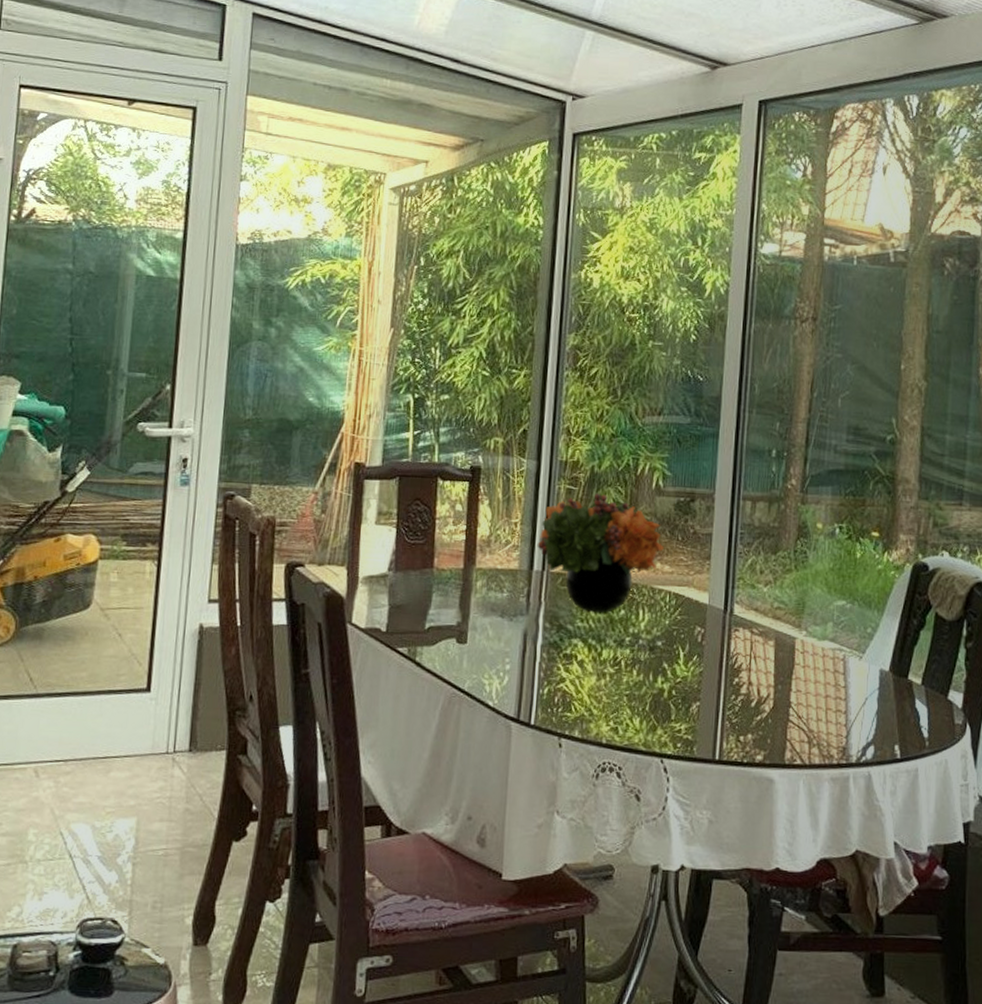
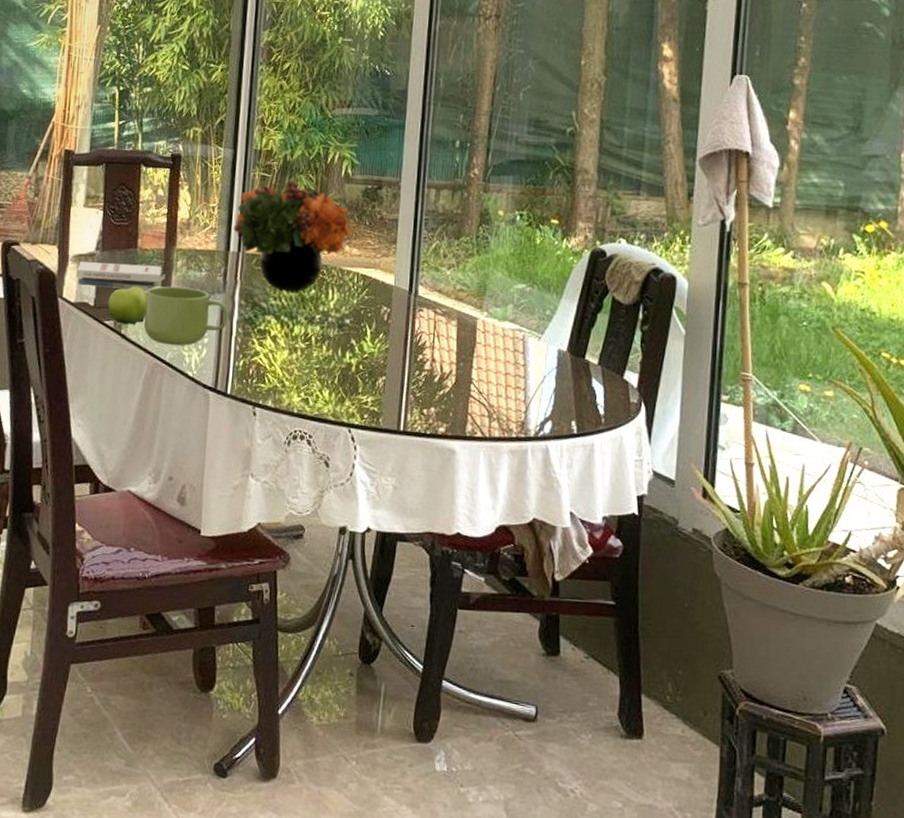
books: none [367,583,464,615] -> present [76,261,166,292]
fruit: none [401,607,444,651] -> present [107,284,147,325]
cup: none [441,608,532,673] -> present [144,286,229,346]

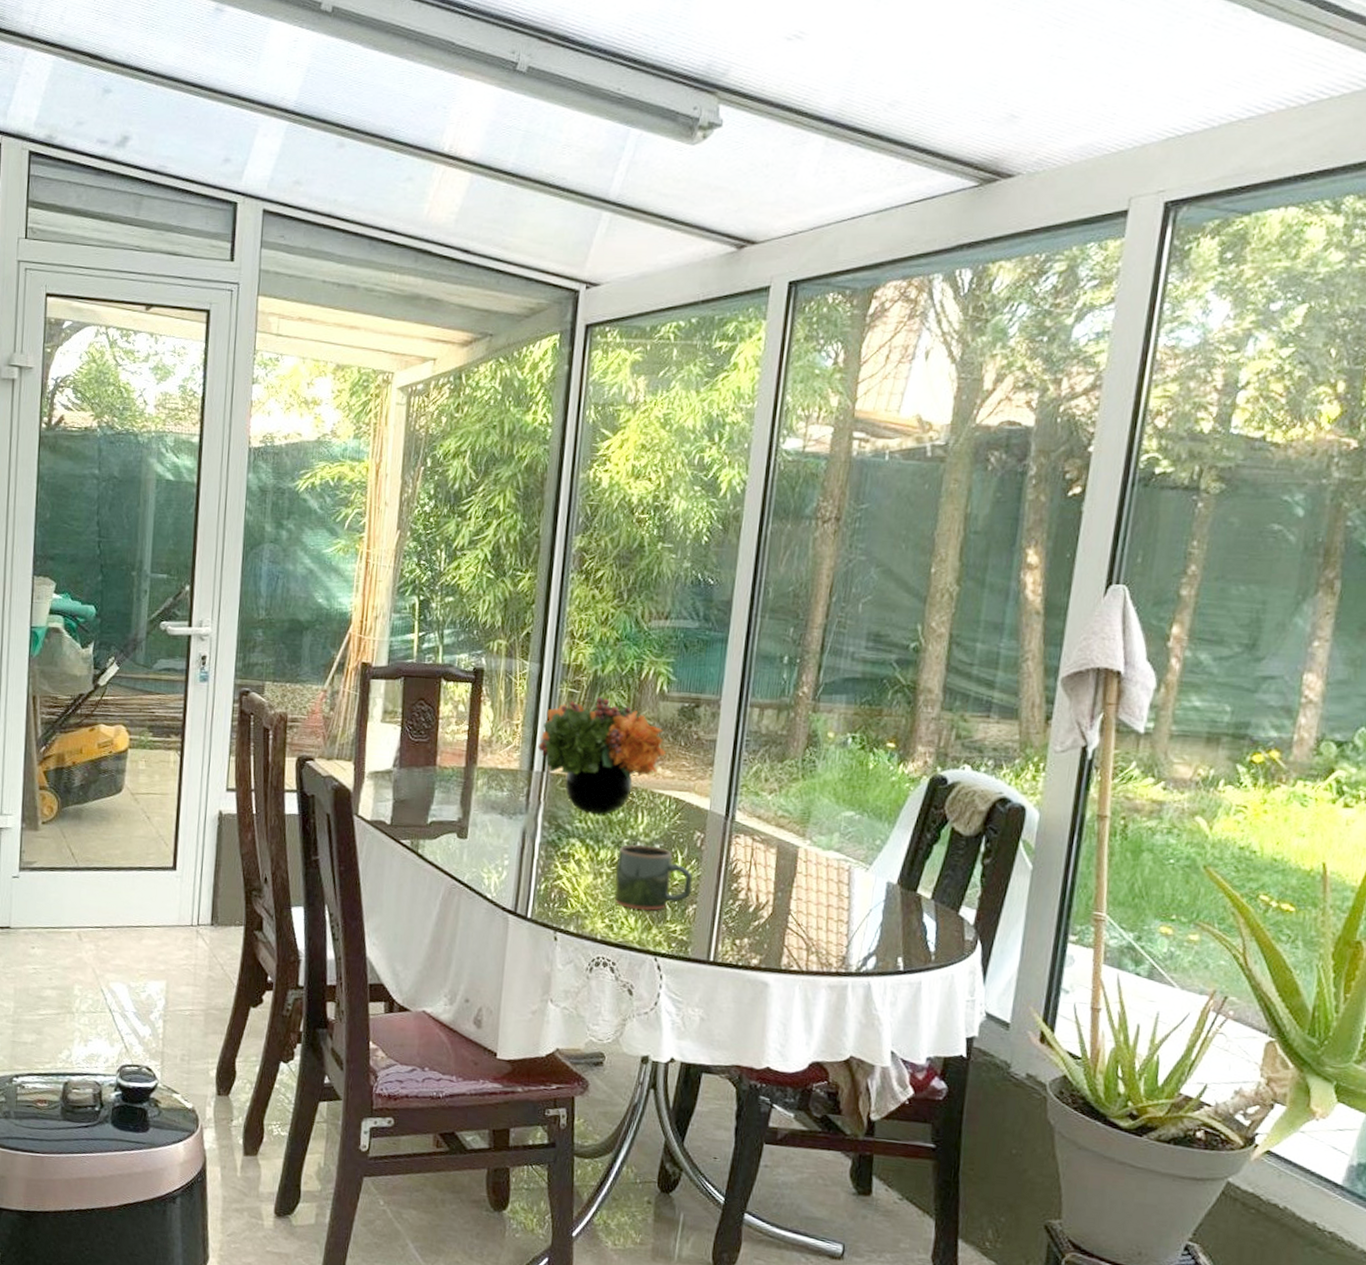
books: present [76,261,166,292] -> none [373,778,465,811]
fruit: present [107,284,147,325] -> none [404,802,445,845]
cup: present [144,286,229,346] -> none [442,805,531,867]
mug: none [309,320,381,384] -> present [614,845,693,911]

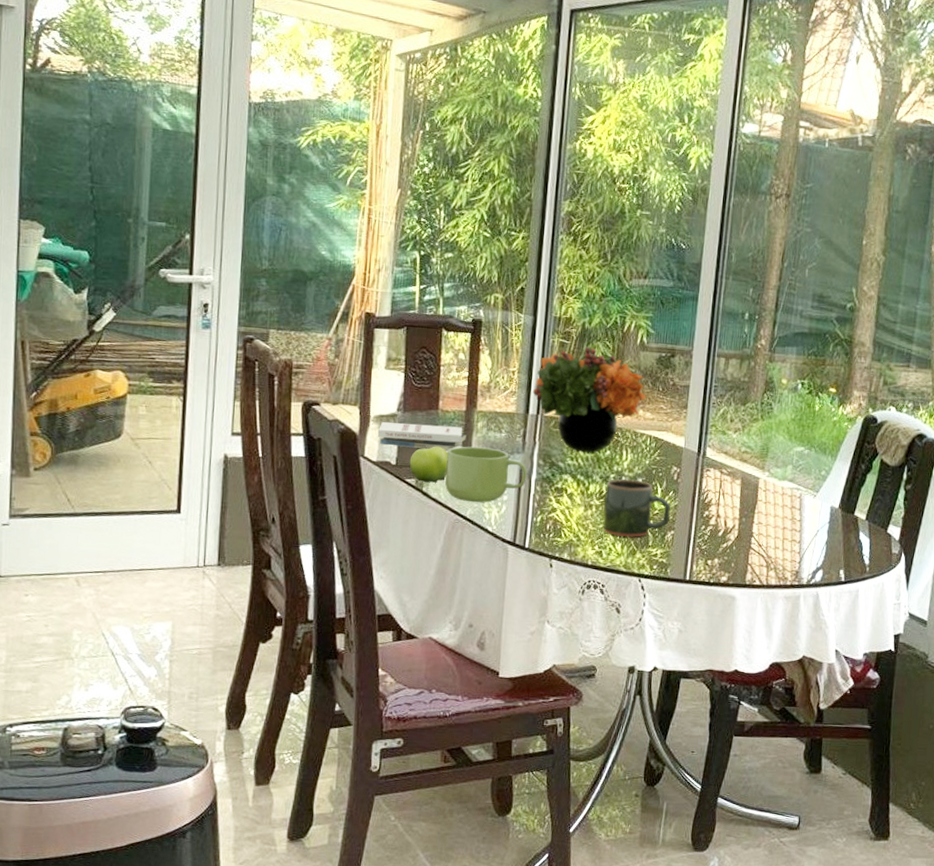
books: none [373,778,465,811] -> present [378,422,466,451]
fruit: none [404,802,445,845] -> present [409,444,448,483]
cup: none [442,805,531,867] -> present [445,446,527,502]

